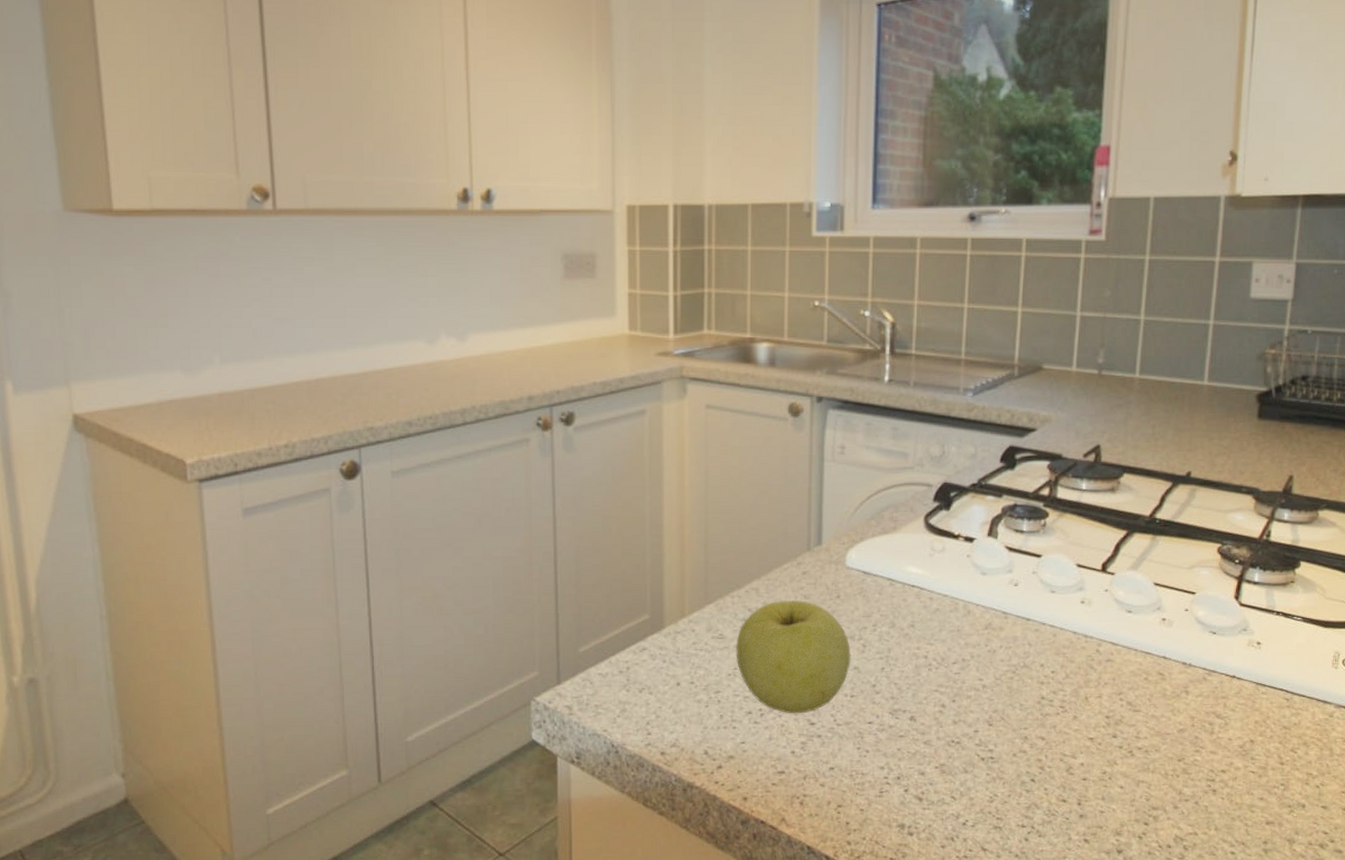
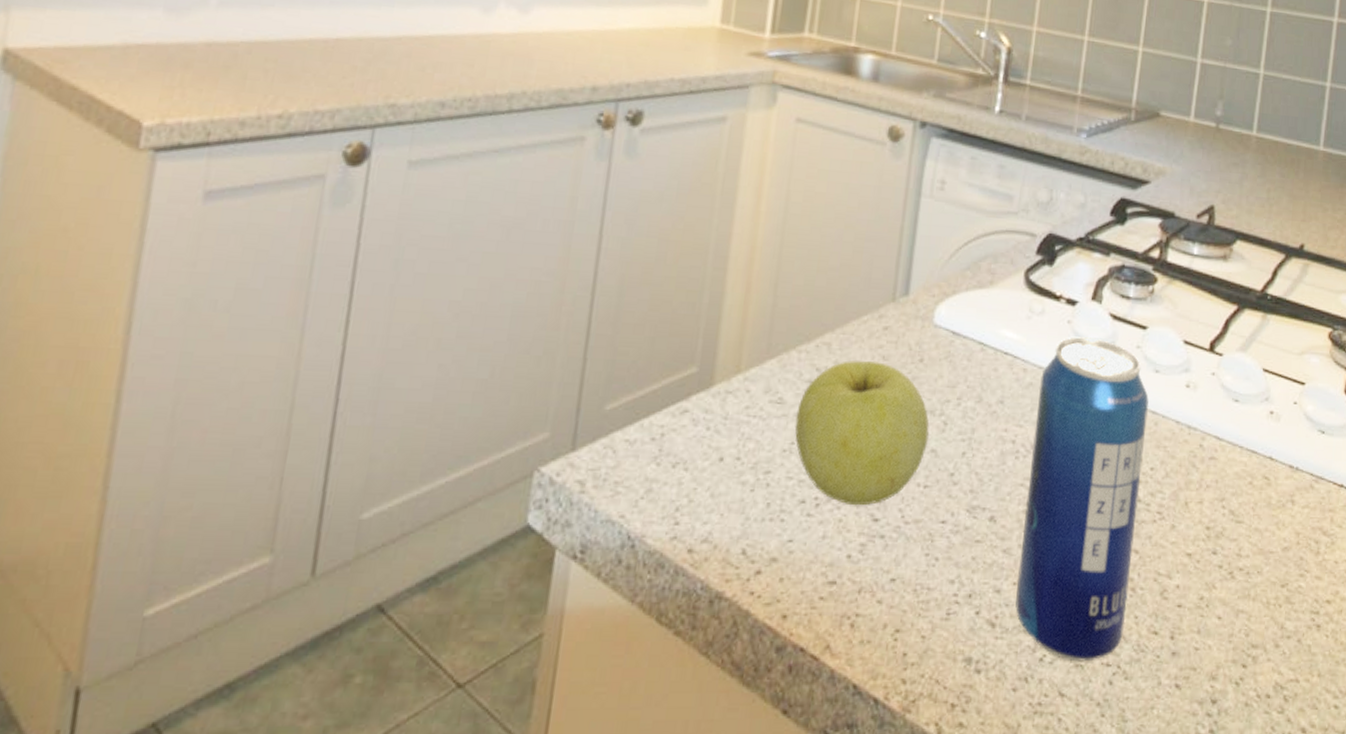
beverage can: none [938,568,1047,825] -> present [1015,337,1149,662]

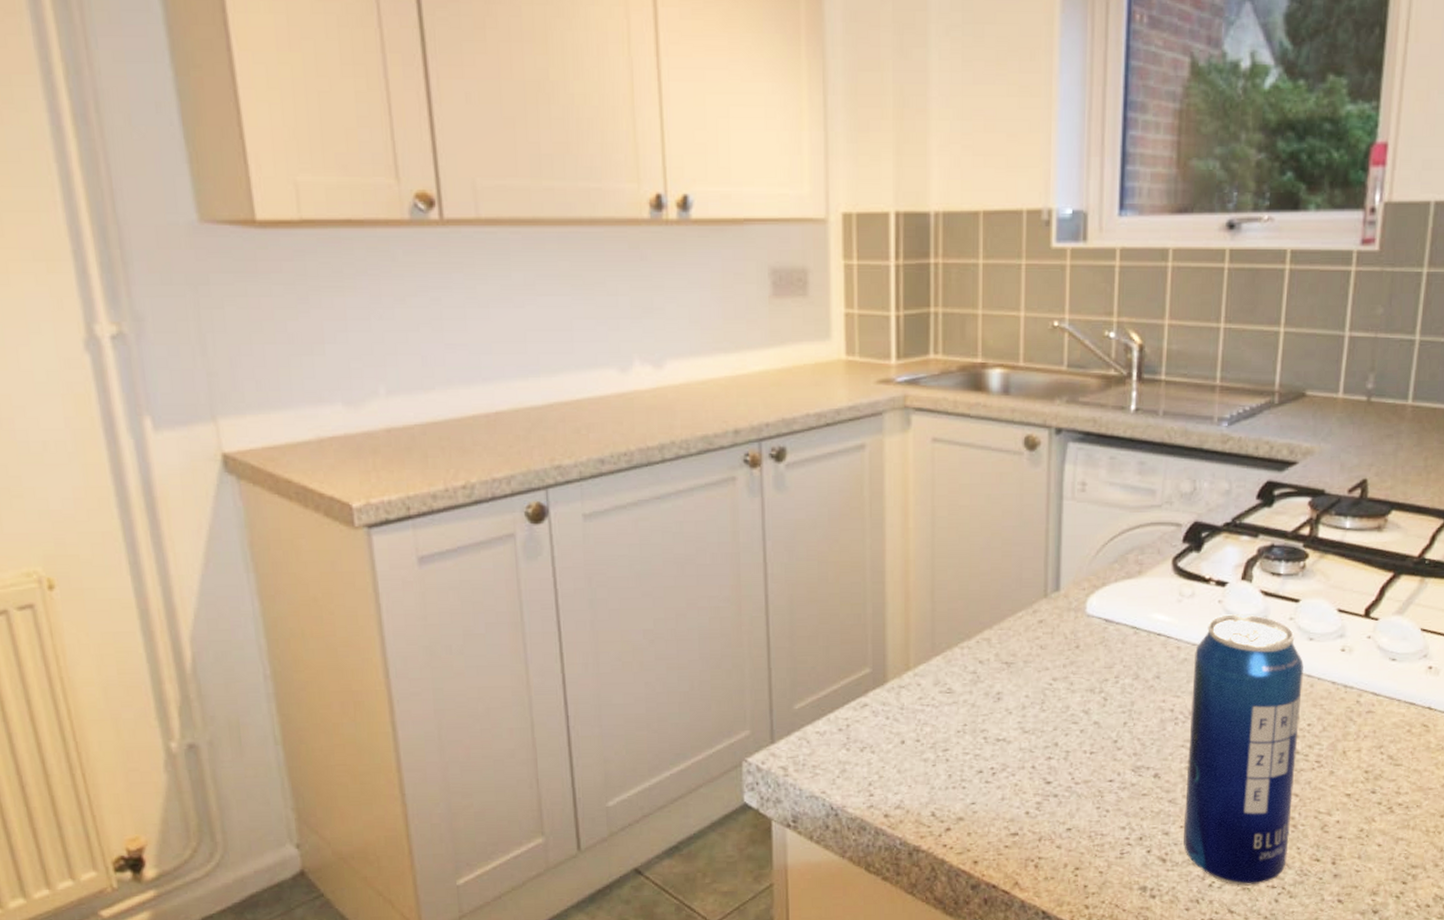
apple: present [795,360,929,506] -> none [965,651,1090,773]

